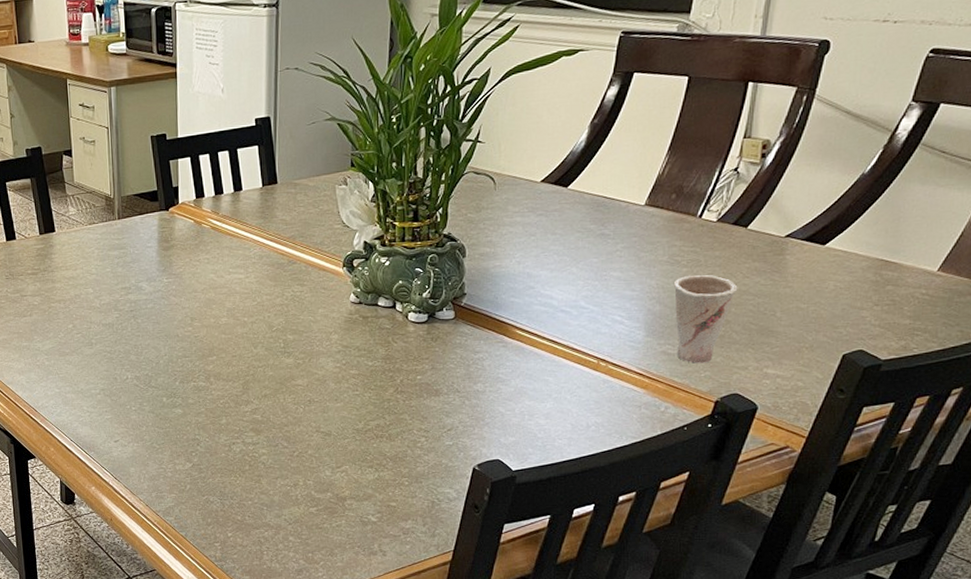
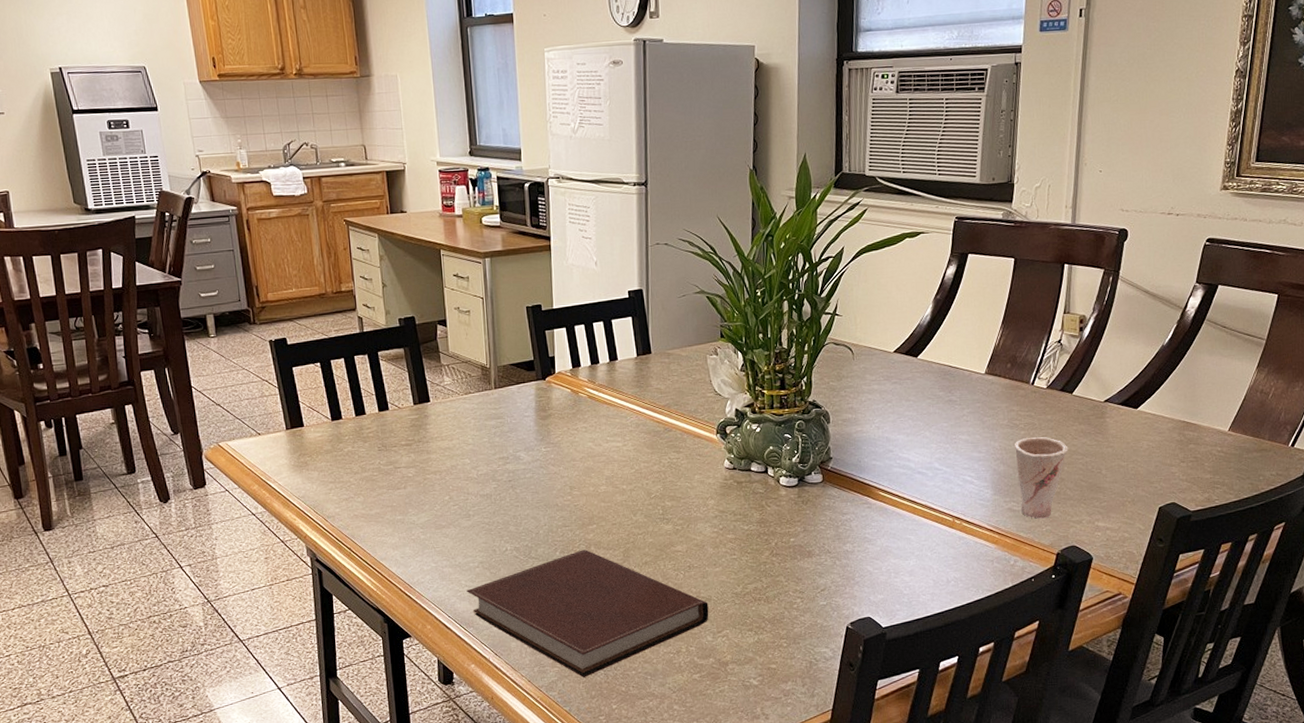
notebook: none [88,380,328,505] -> present [466,549,709,677]

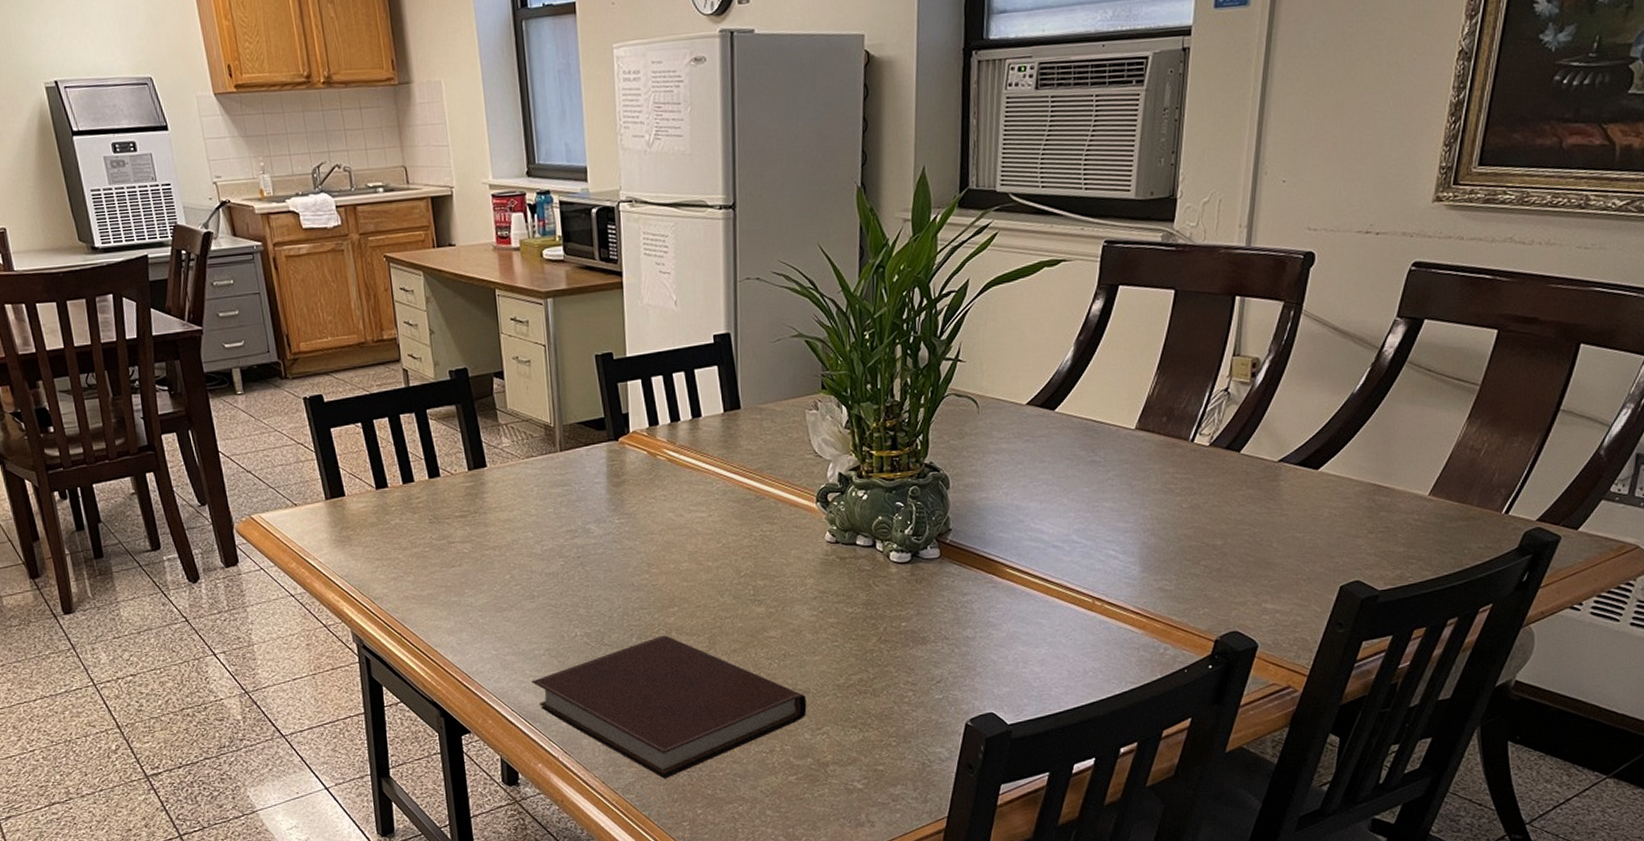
cup: present [1015,436,1069,519] -> none [1169,503,1233,600]

